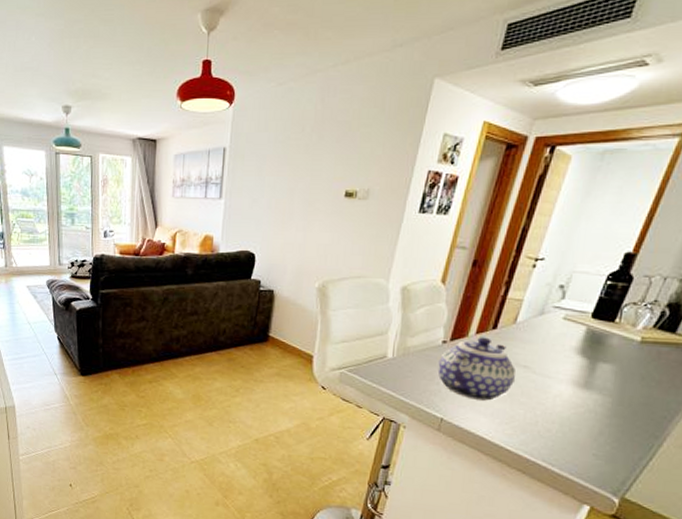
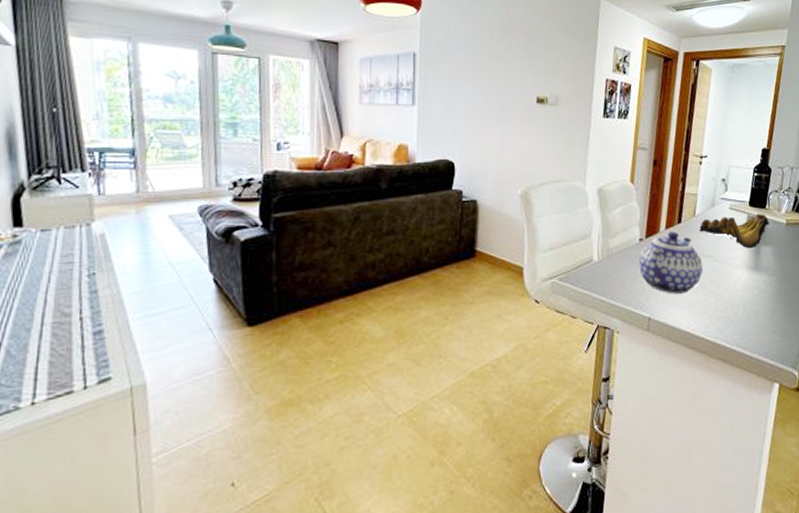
banana bunch: none [517,326,616,365] -> present [698,213,769,249]

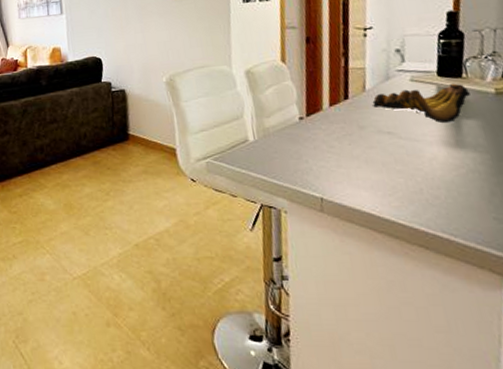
teapot: present [638,231,704,294] -> none [300,108,385,174]

